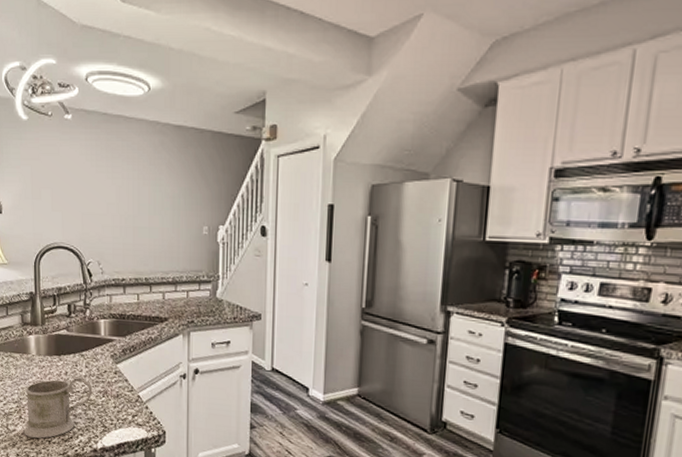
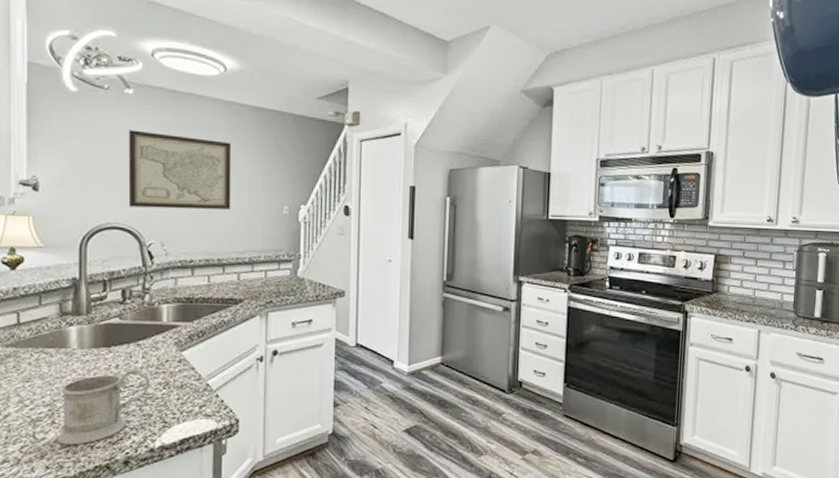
wall art: none [69,154,156,231] -> present [128,130,232,210]

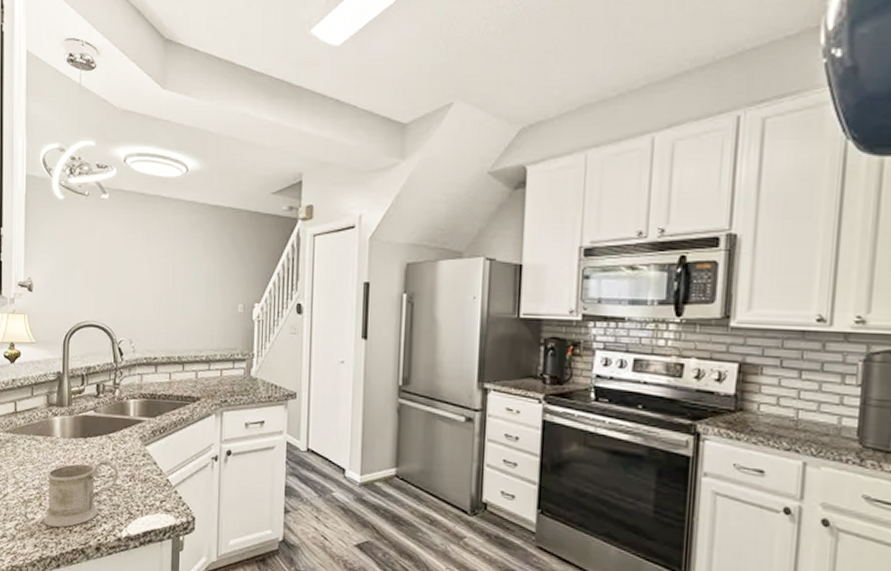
wall art: present [128,130,232,210] -> none [103,233,192,309]

